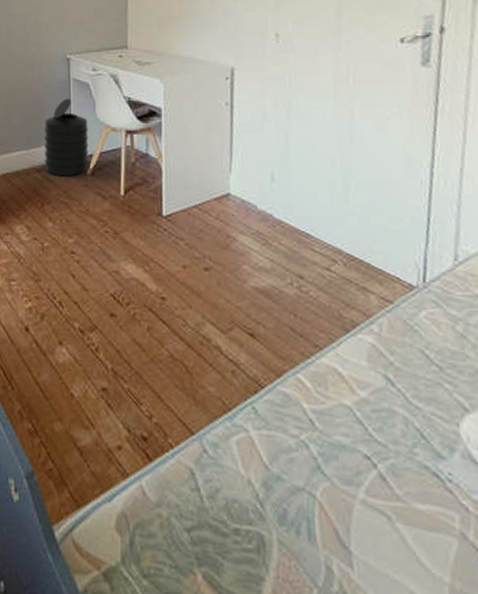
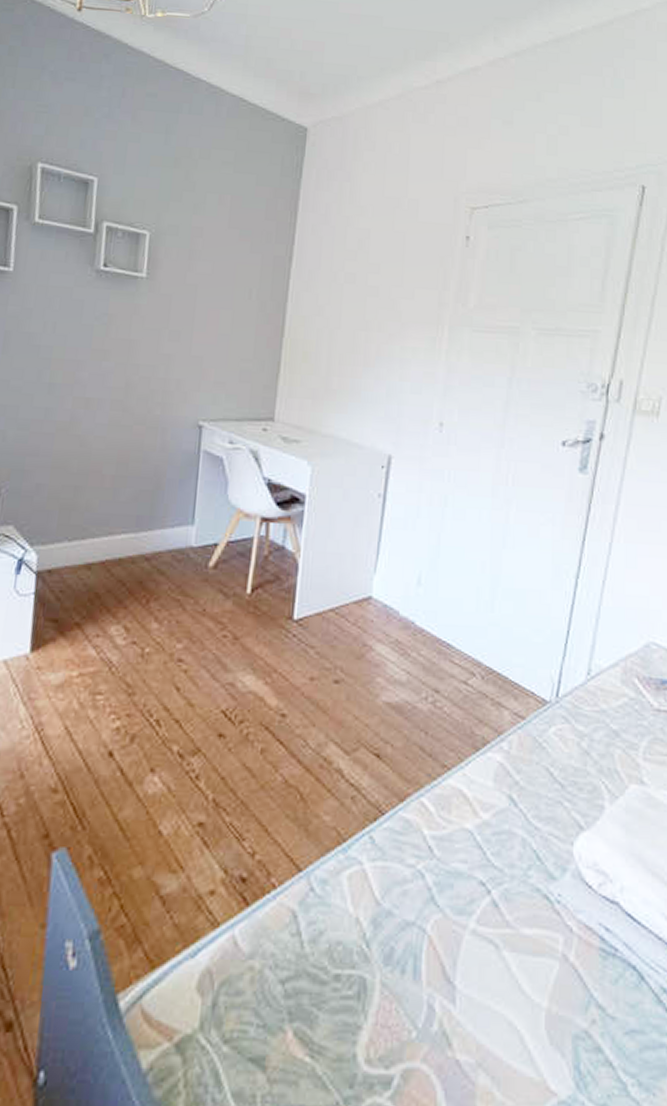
trash can: present [44,98,89,177] -> none [156,473,217,569]

